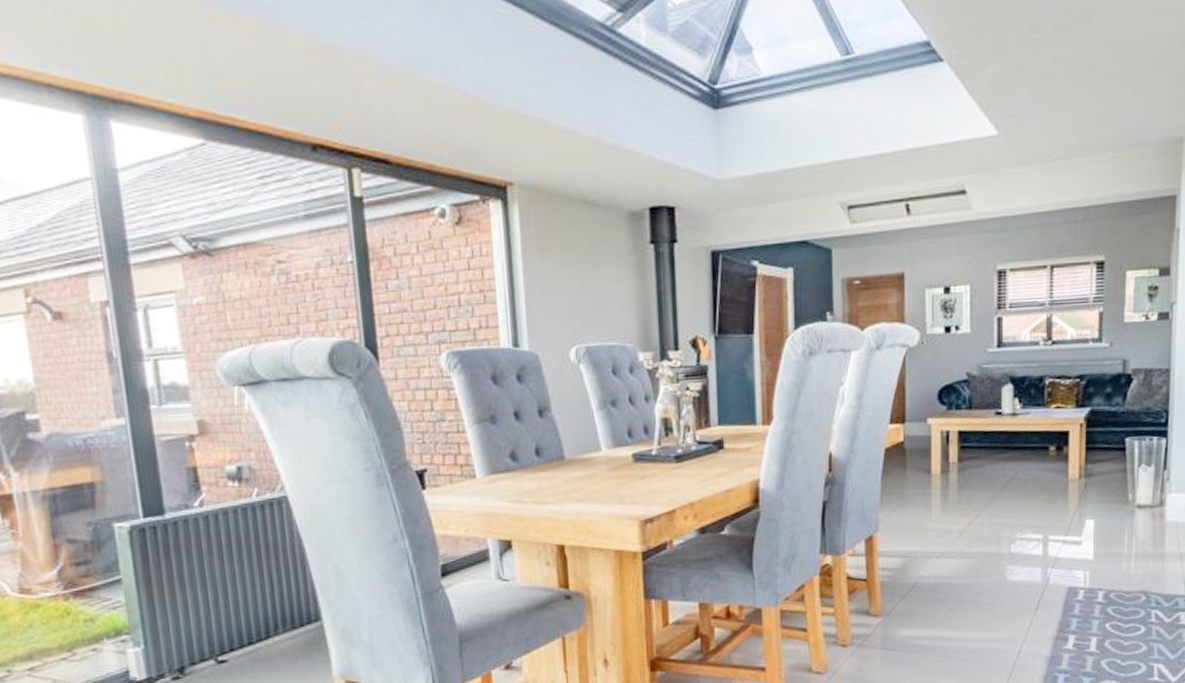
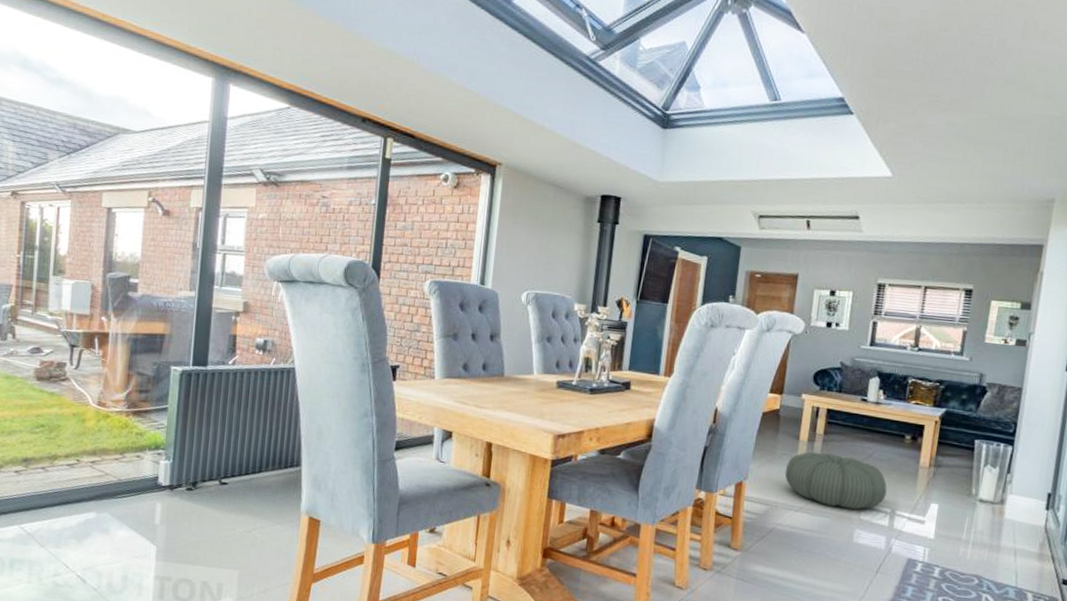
pouf: none [920,483,1036,544] -> present [784,451,887,510]

